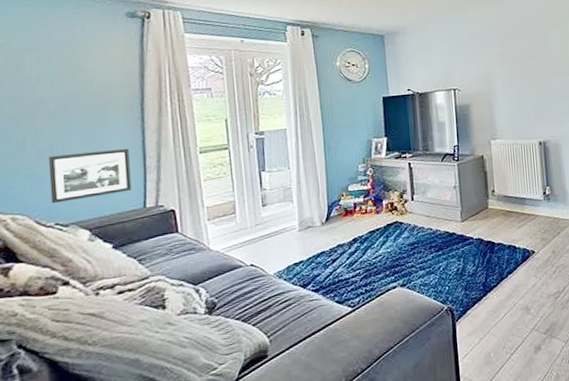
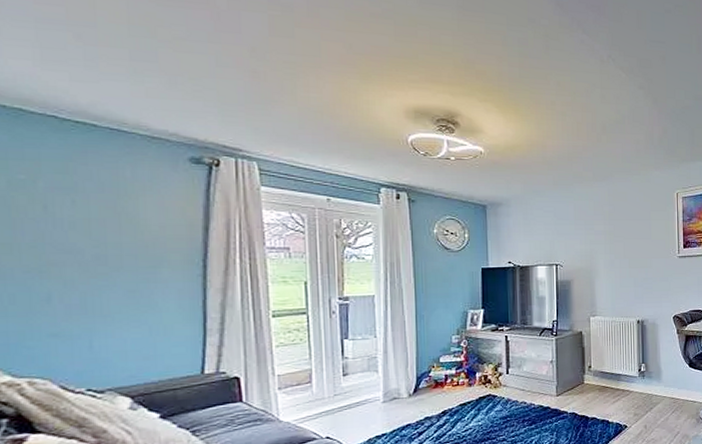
picture frame: present [48,148,132,204] -> none [81,308,187,367]

